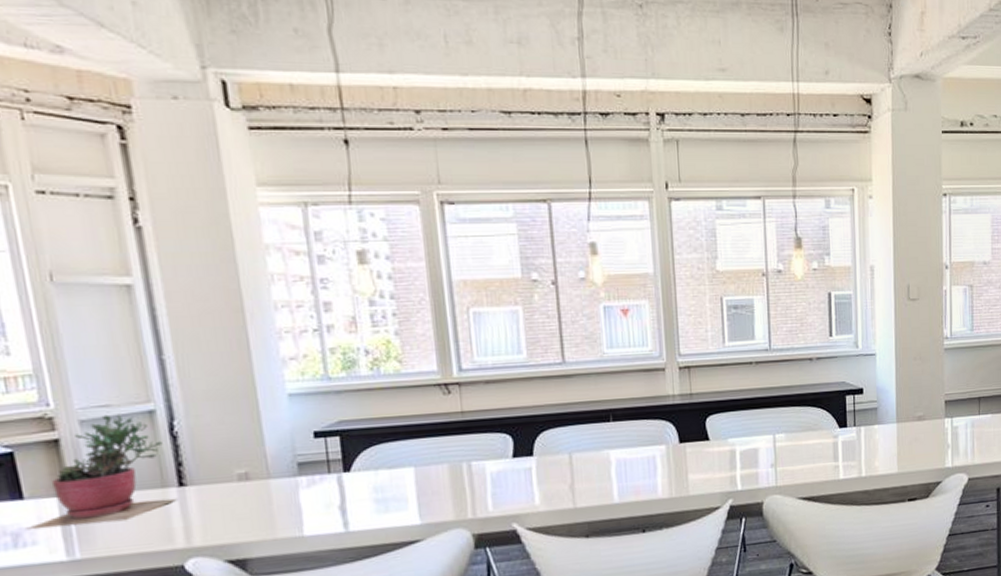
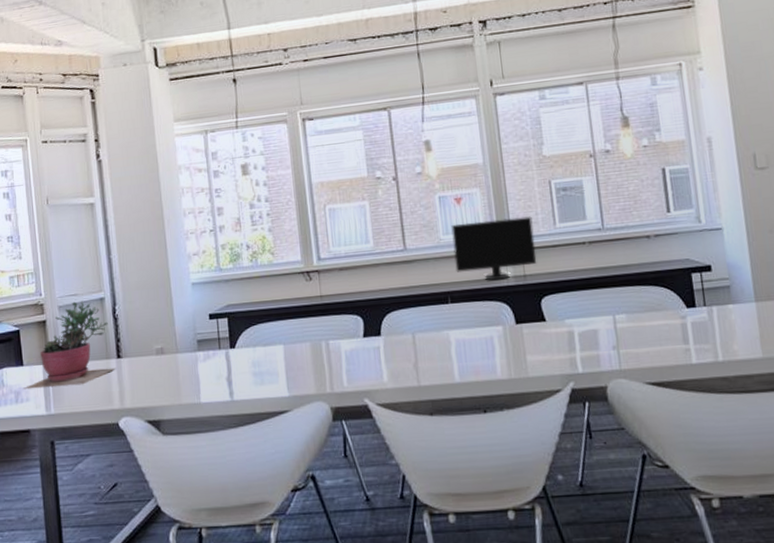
monitor: none [616,333,704,399] -> present [451,216,537,281]

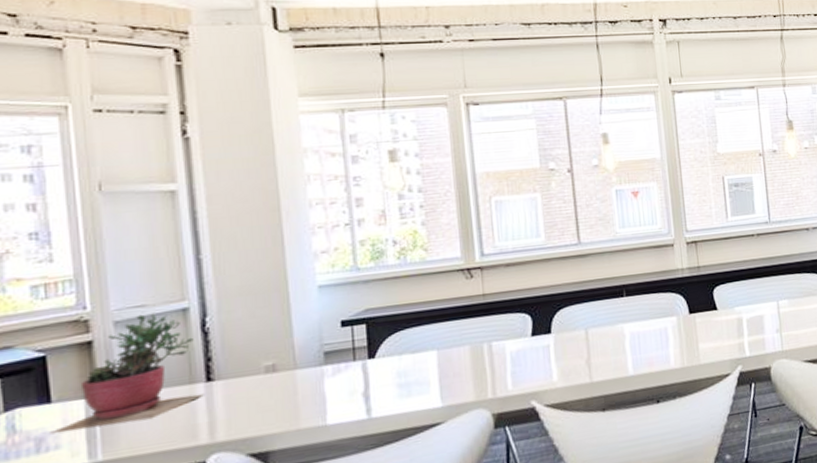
monitor: present [451,216,537,281] -> none [628,210,710,273]

